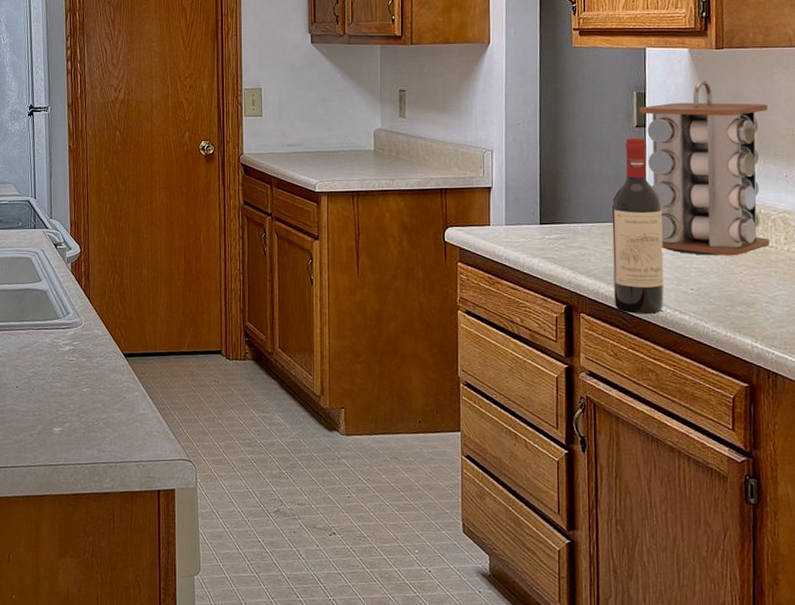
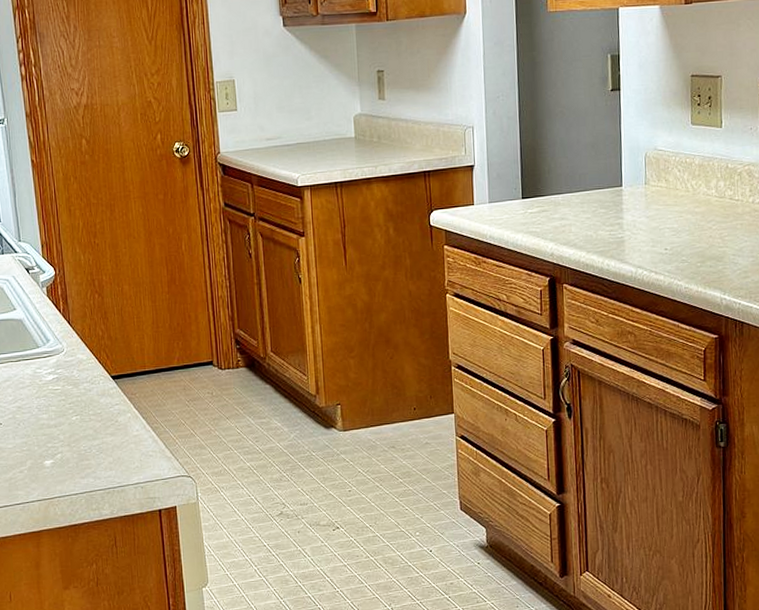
wine bottle: present [611,137,664,315] -> none [589,102,641,280]
spice rack: present [638,79,770,256] -> none [613,37,736,215]

